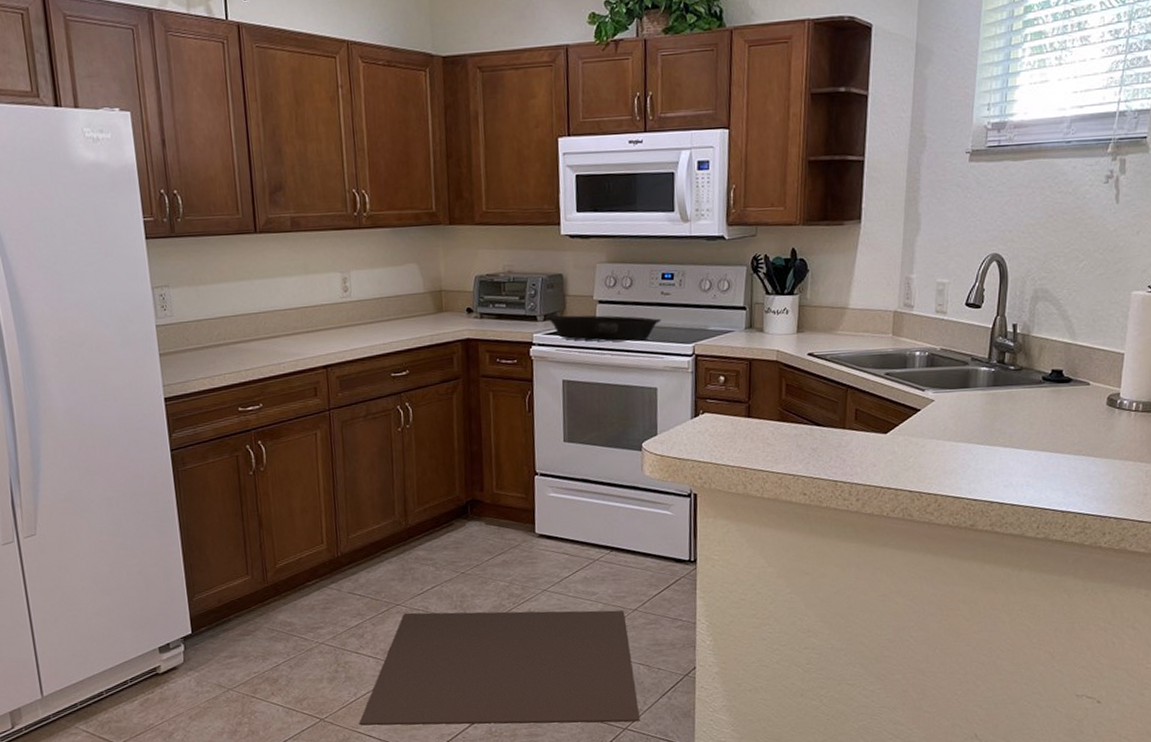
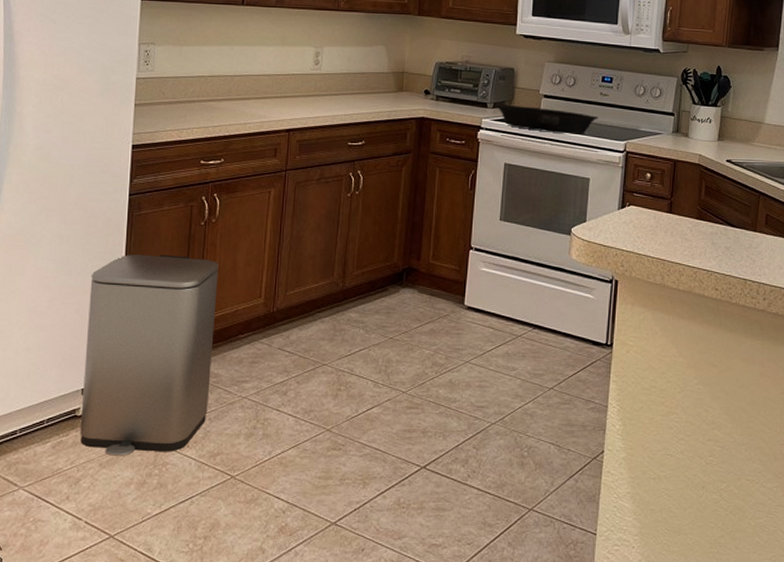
pedal bin: none [146,508,287,709] -> present [79,254,219,457]
door mat: present [359,610,641,726] -> none [270,373,547,503]

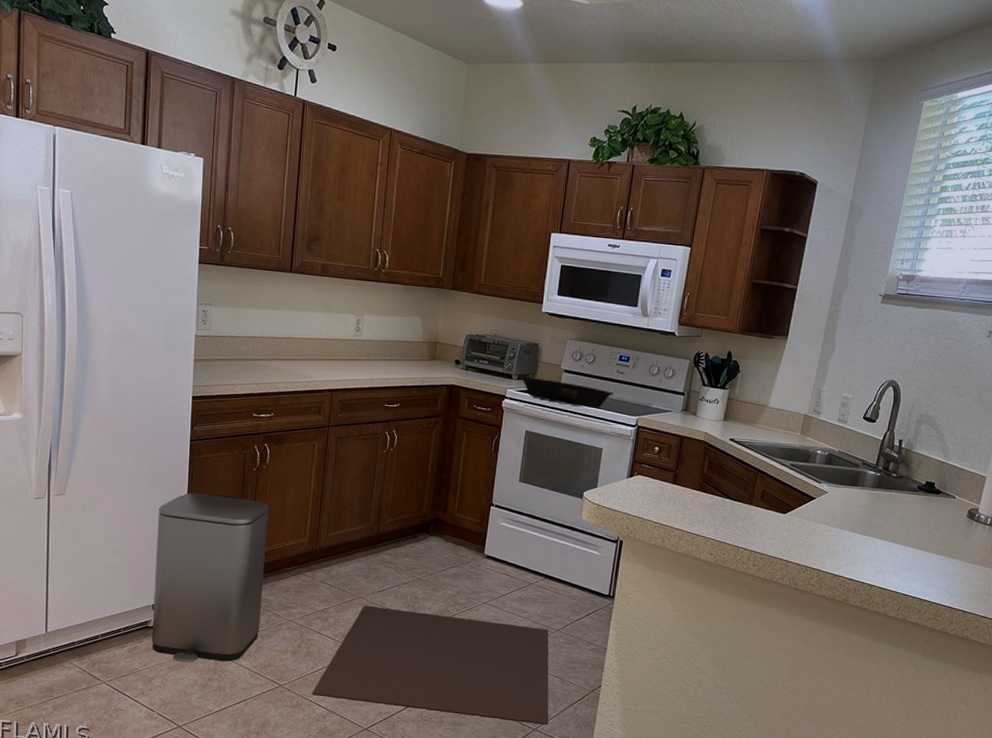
door mat: none [270,373,547,503] -> present [312,605,549,725]

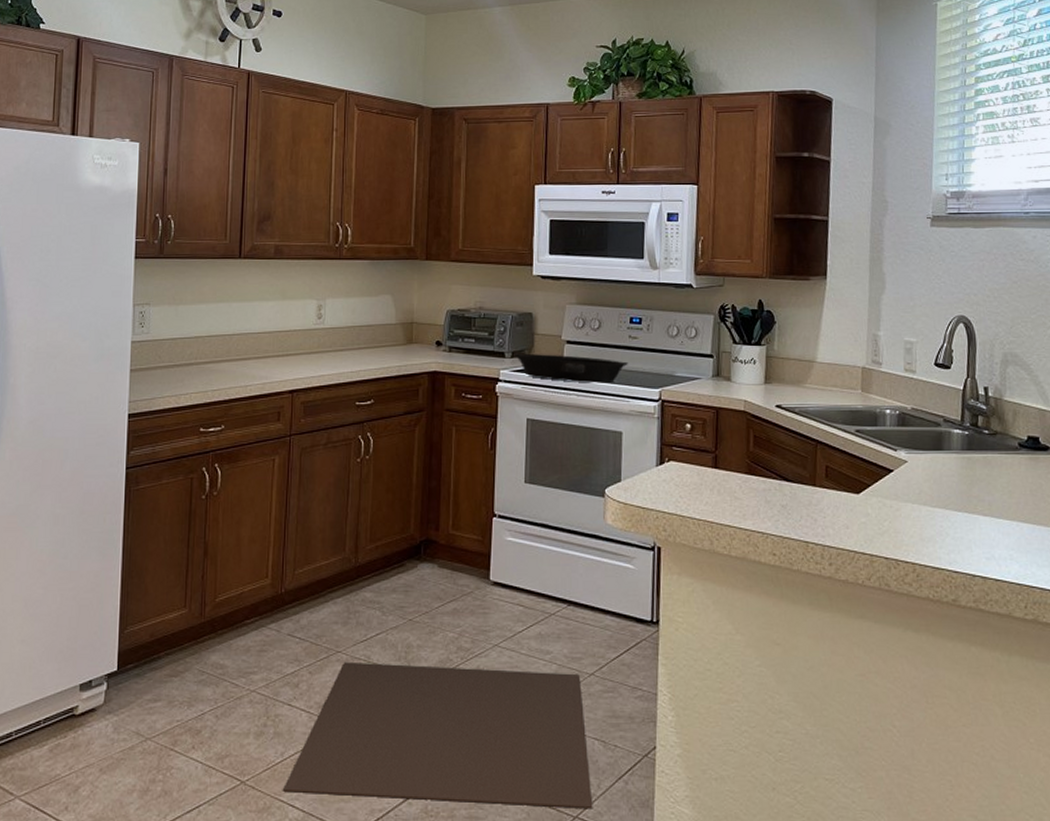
pedal bin: present [151,493,269,663] -> none [78,533,222,761]

